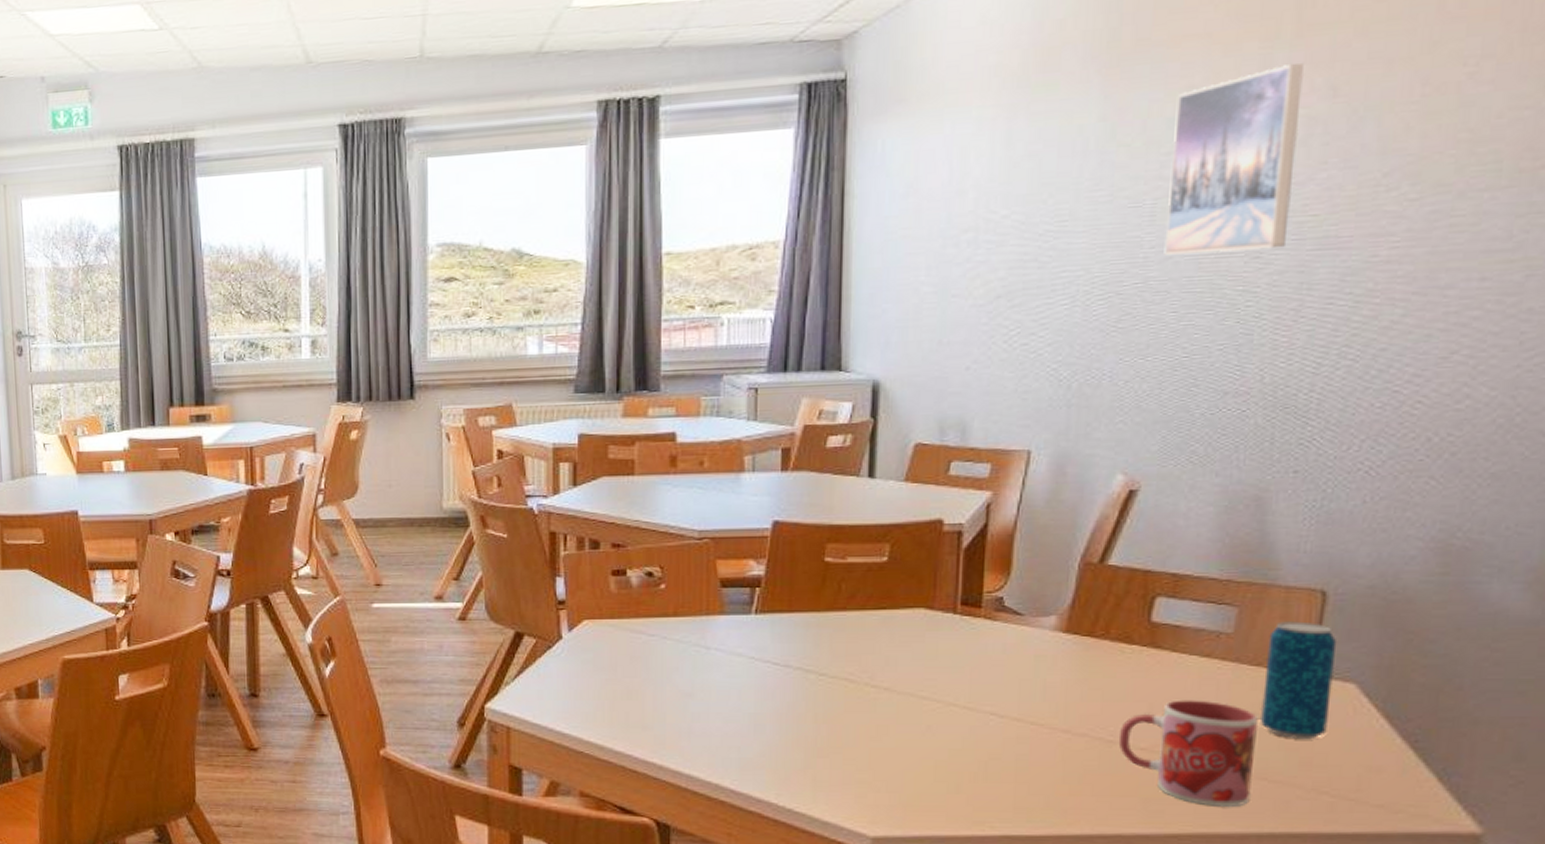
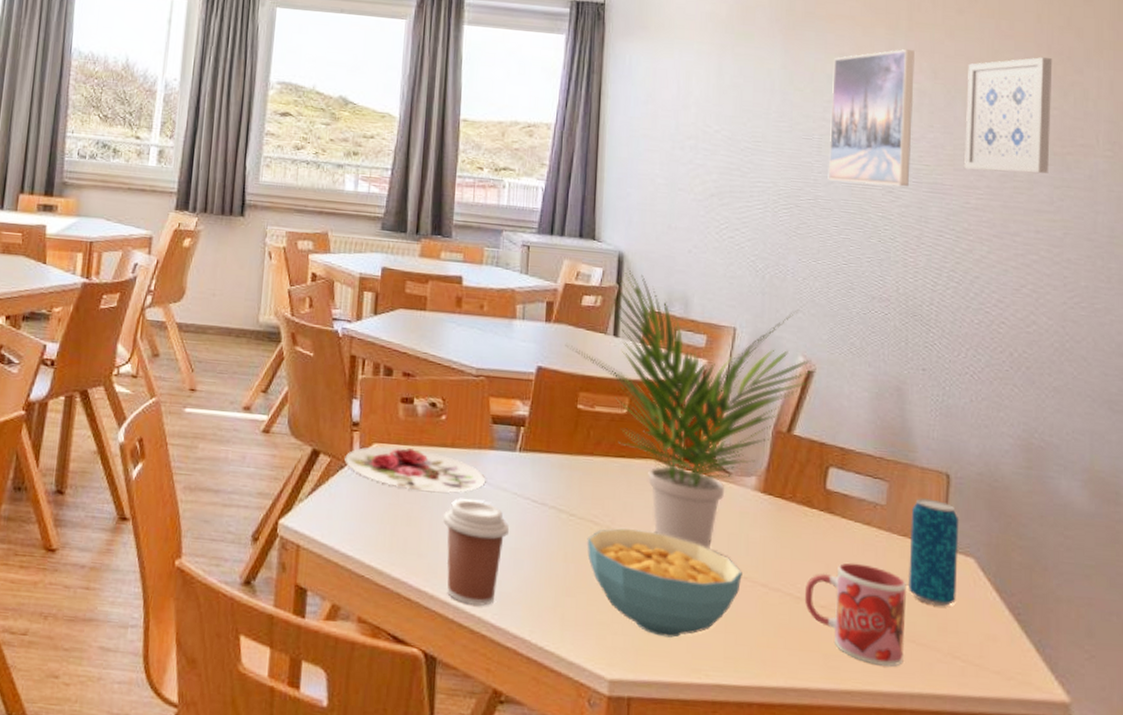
plate: none [552,621,717,664] -> present [345,446,486,493]
coffee cup: none [669,668,746,774] -> present [443,499,509,607]
potted plant: none [807,397,1139,698] -> present [565,268,815,549]
cereal bowl: none [841,683,1038,792] -> present [587,528,742,638]
wall art: none [1373,38,1529,212] -> present [964,57,1053,174]

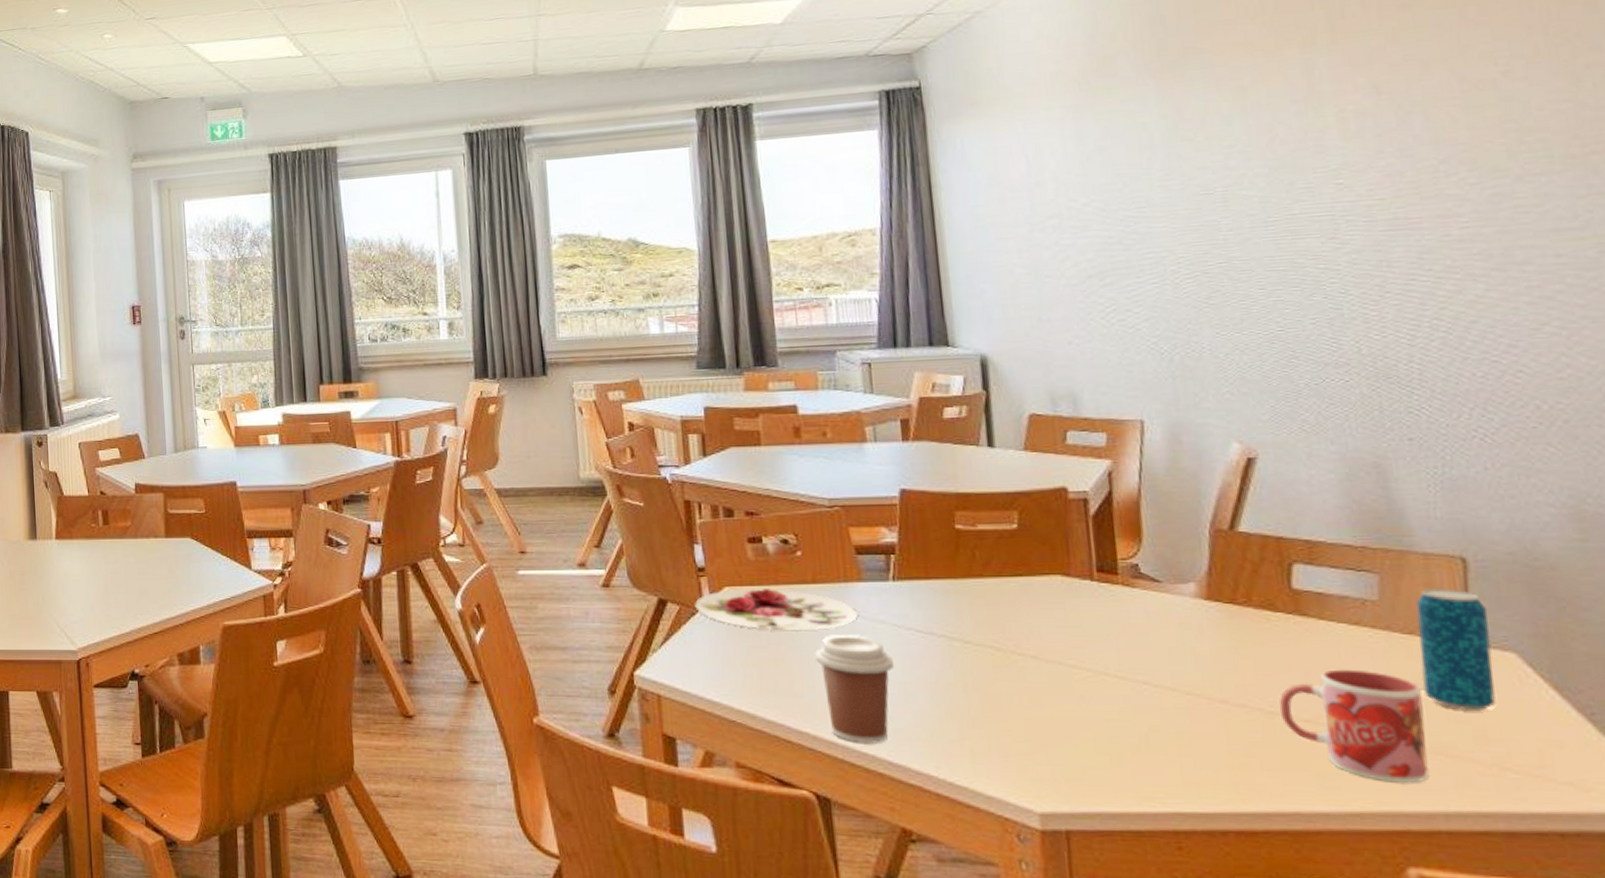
potted plant: present [565,268,815,549] -> none [930,371,1257,666]
cereal bowl: present [587,528,742,638] -> none [989,651,1193,765]
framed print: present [828,49,915,187] -> none [1231,66,1358,237]
wall art: present [964,57,1053,174] -> none [1424,40,1566,196]

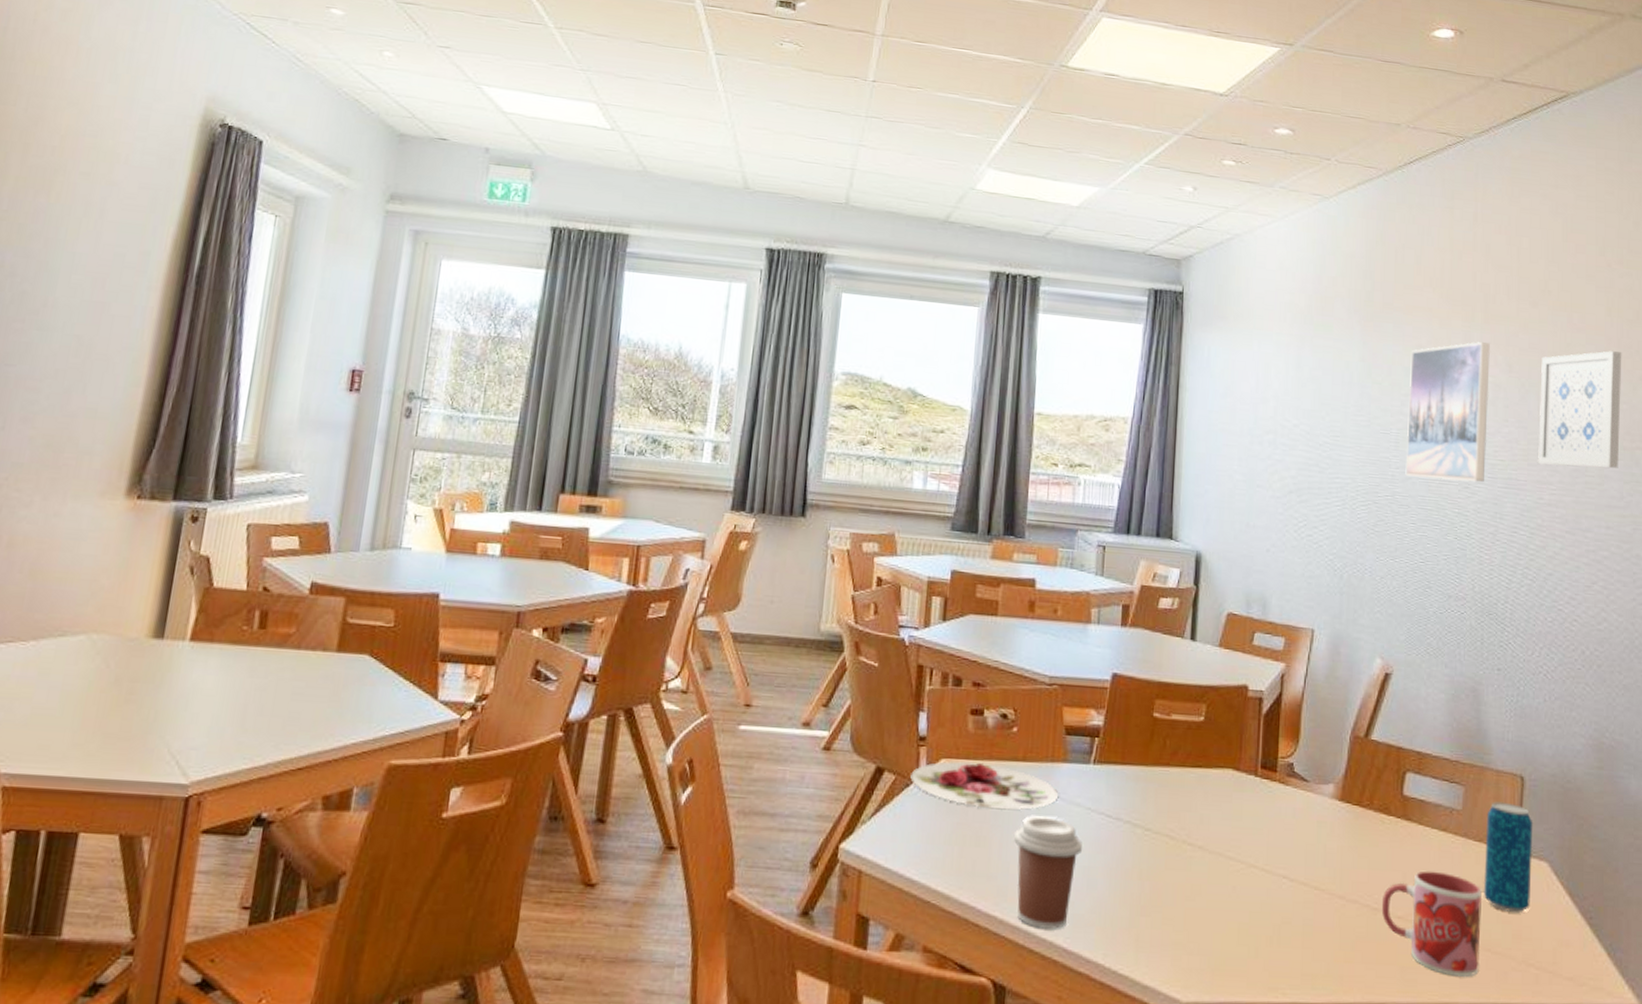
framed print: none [1231,66,1358,237] -> present [1405,342,1490,483]
wall art: none [1424,40,1566,196] -> present [1538,351,1622,469]

